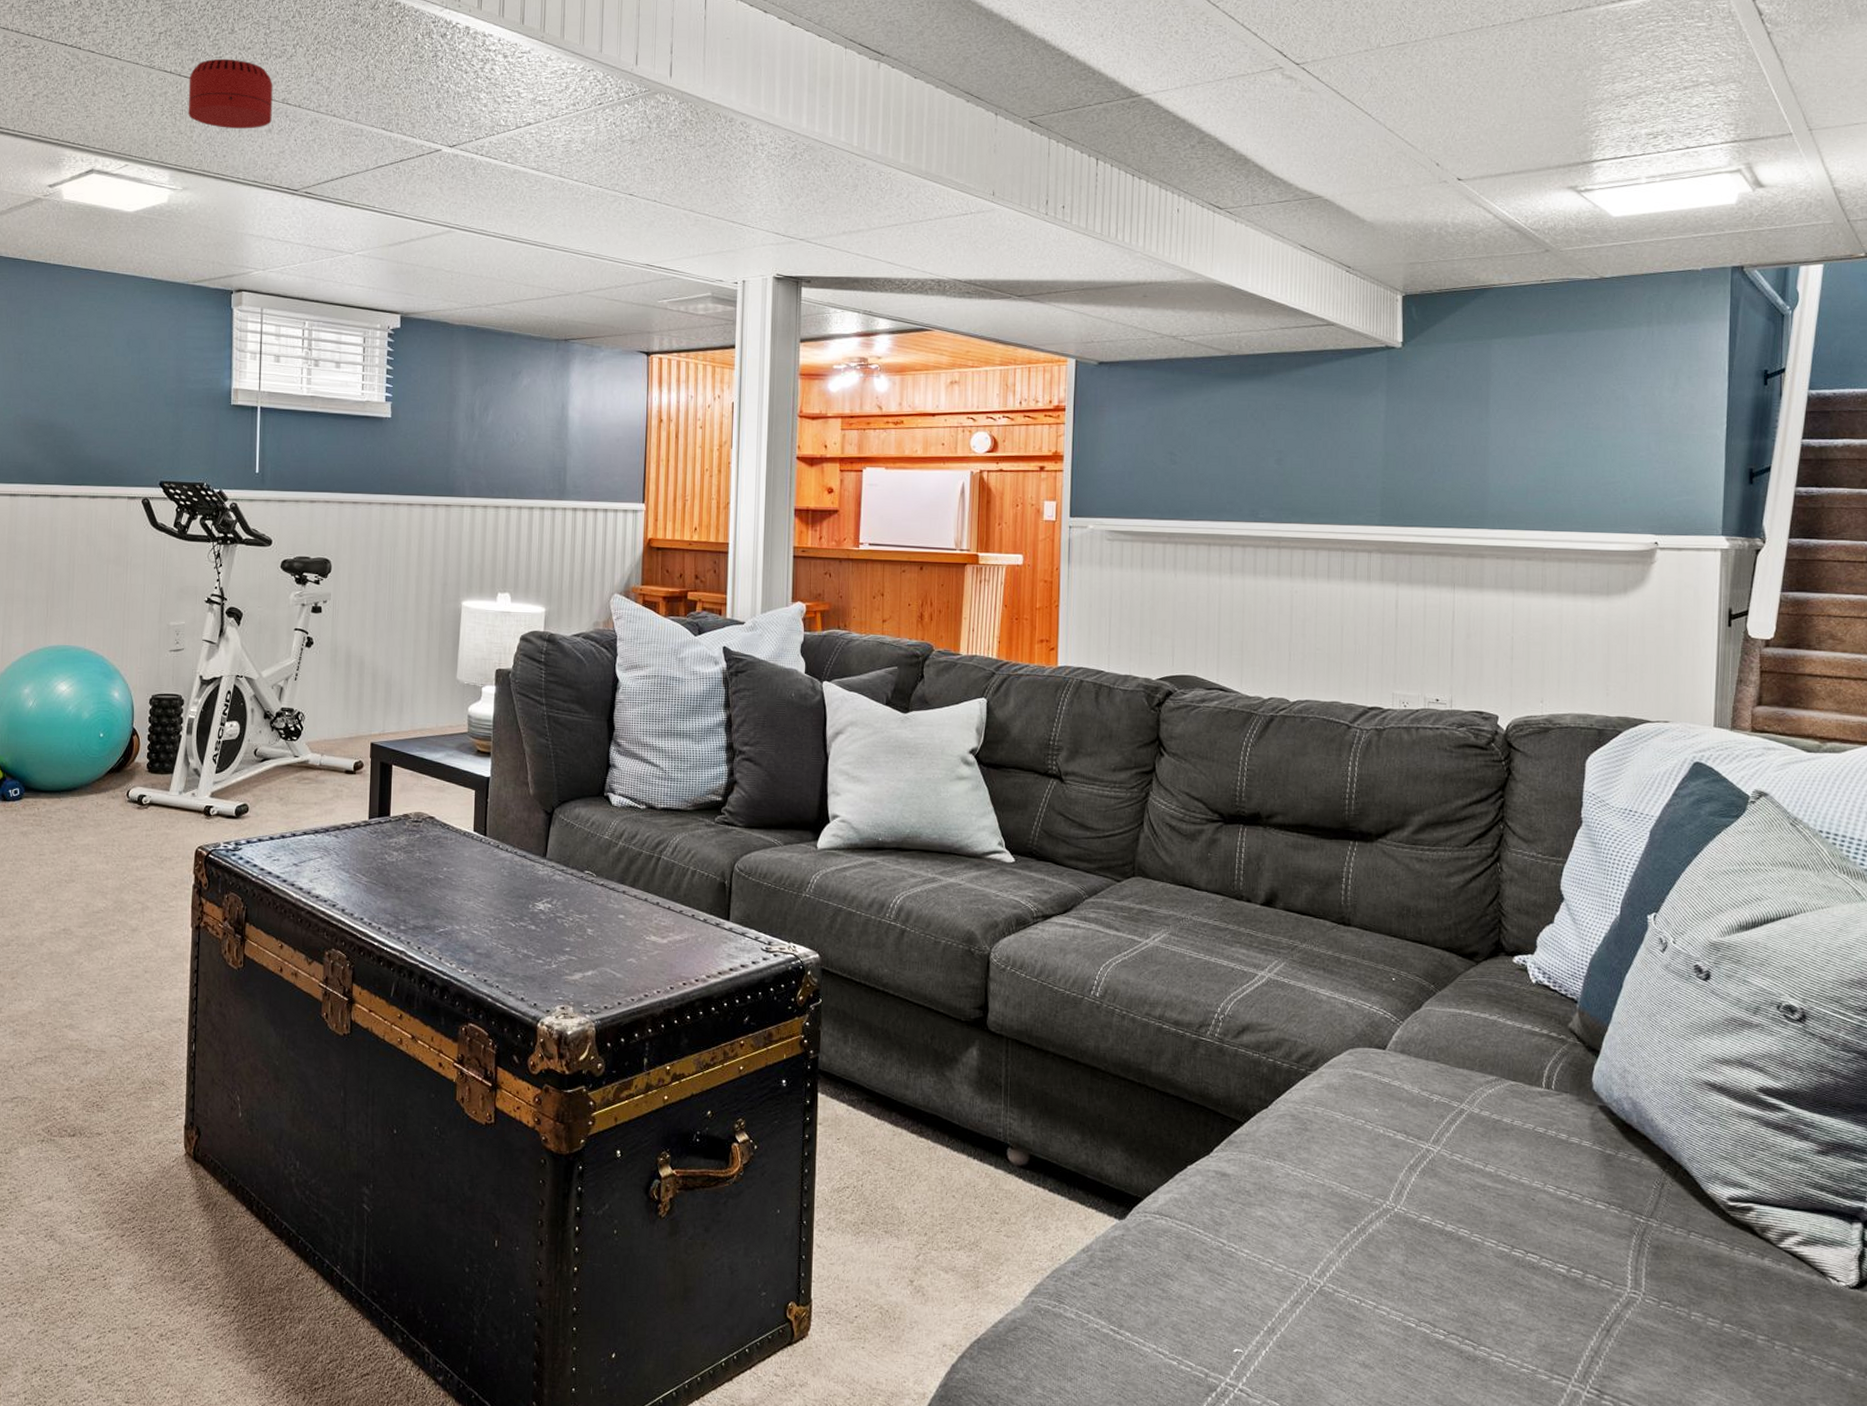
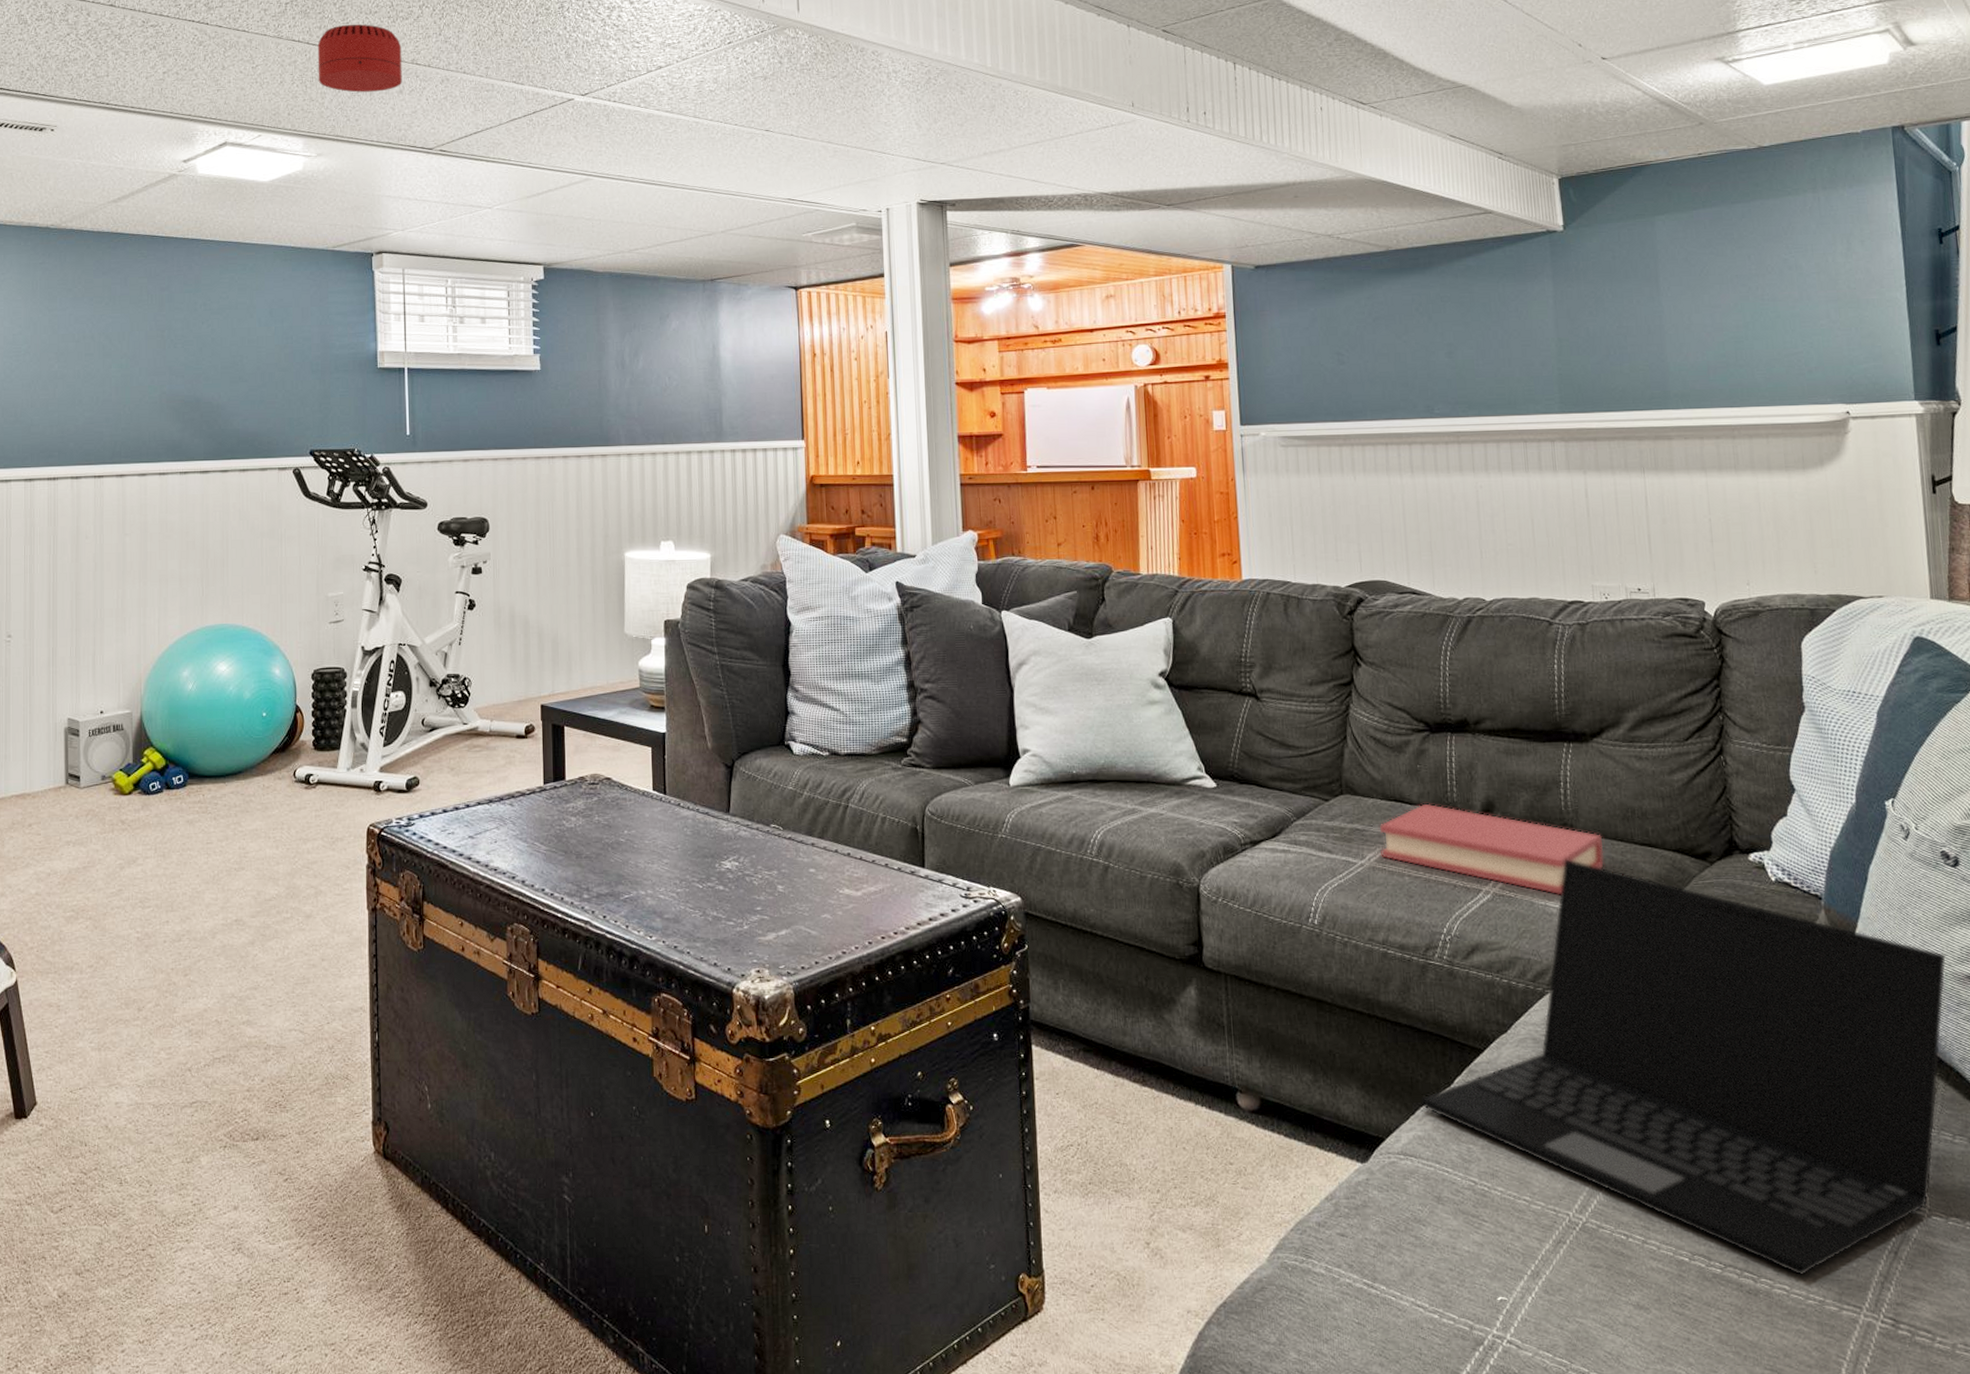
hardback book: none [1165,890,1377,984] -> present [1379,803,1605,895]
laptop: none [1180,950,1687,1347] -> present [1421,859,1946,1276]

